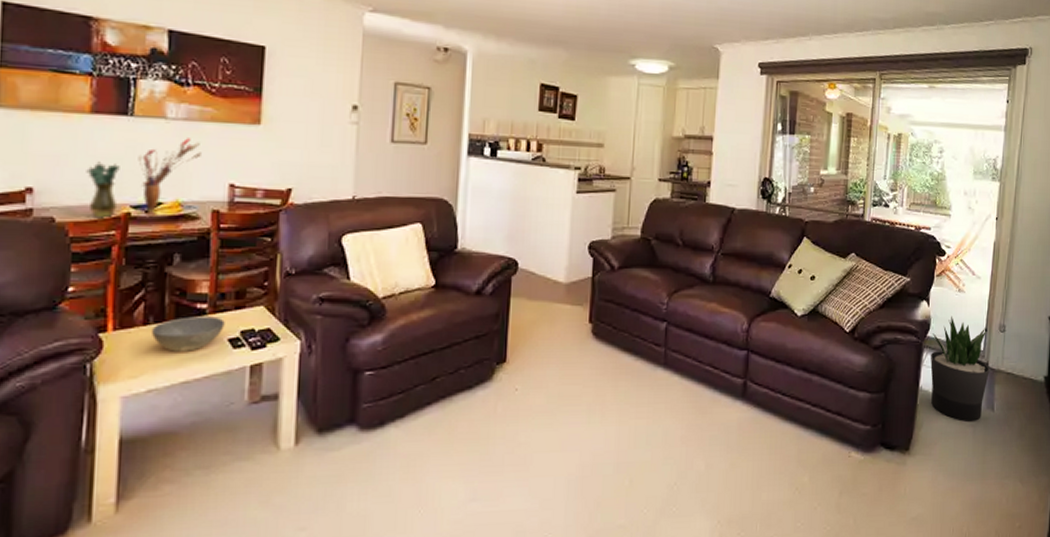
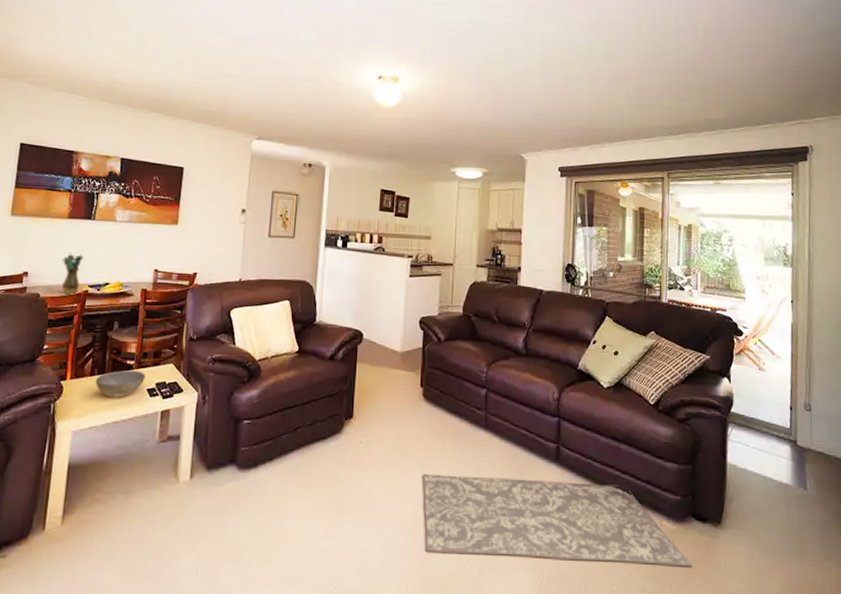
bouquet: present [138,138,201,216] -> none [95,235,137,293]
rug: none [590,418,877,505] -> present [422,474,692,567]
planter: present [930,316,989,421] -> none [735,393,798,499]

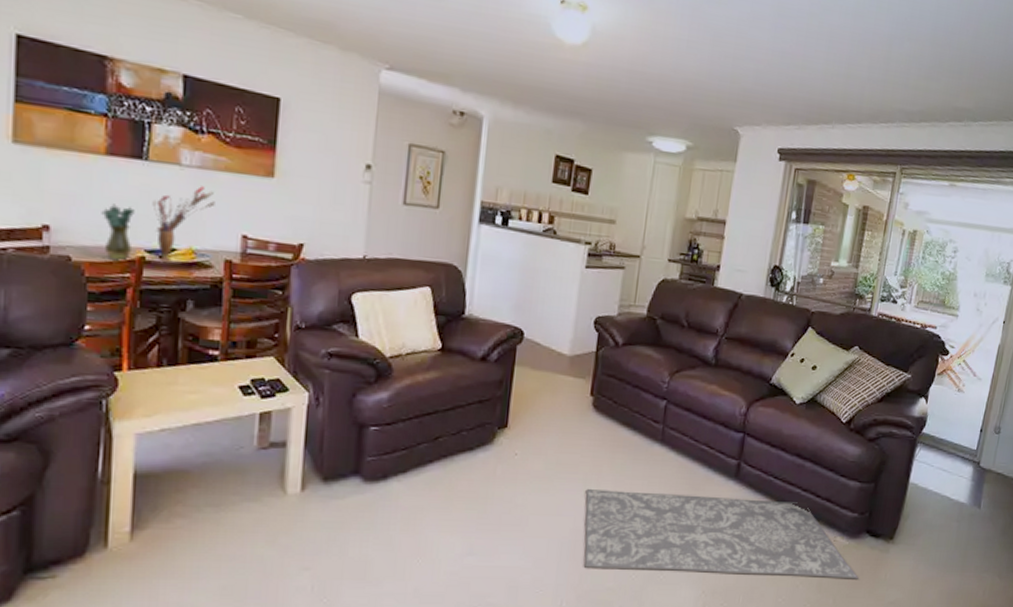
bouquet: none [95,235,137,293] -> present [152,186,215,262]
bowl: present [95,370,146,398] -> none [164,361,236,396]

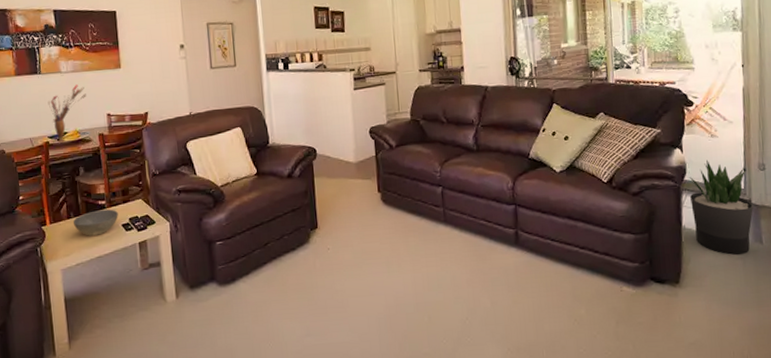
vase: present [101,204,135,261] -> none [18,108,41,148]
bowl: none [164,361,236,396] -> present [73,209,118,236]
rug: present [584,489,859,579] -> none [390,260,653,337]
planter: none [919,414,982,516] -> present [689,159,753,255]

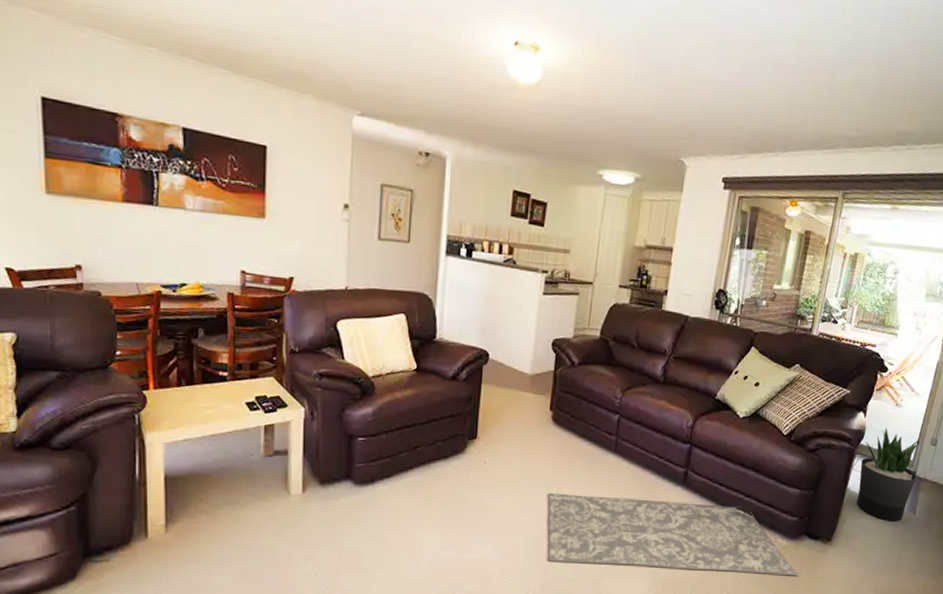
bouquet: present [48,84,86,143] -> none [164,228,216,296]
bowl: present [73,209,118,236] -> none [183,381,242,411]
rug: none [390,260,653,337] -> present [547,493,798,576]

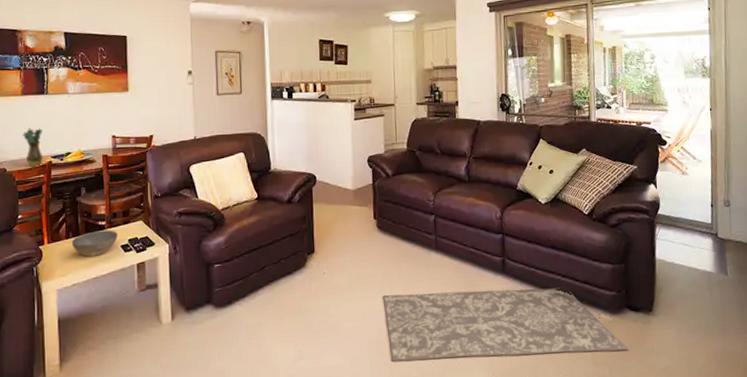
vase: none [123,245,151,295] -> present [22,128,44,167]
bowl: none [183,381,242,411] -> present [71,230,118,257]
planter: present [856,427,919,521] -> none [662,195,719,285]

